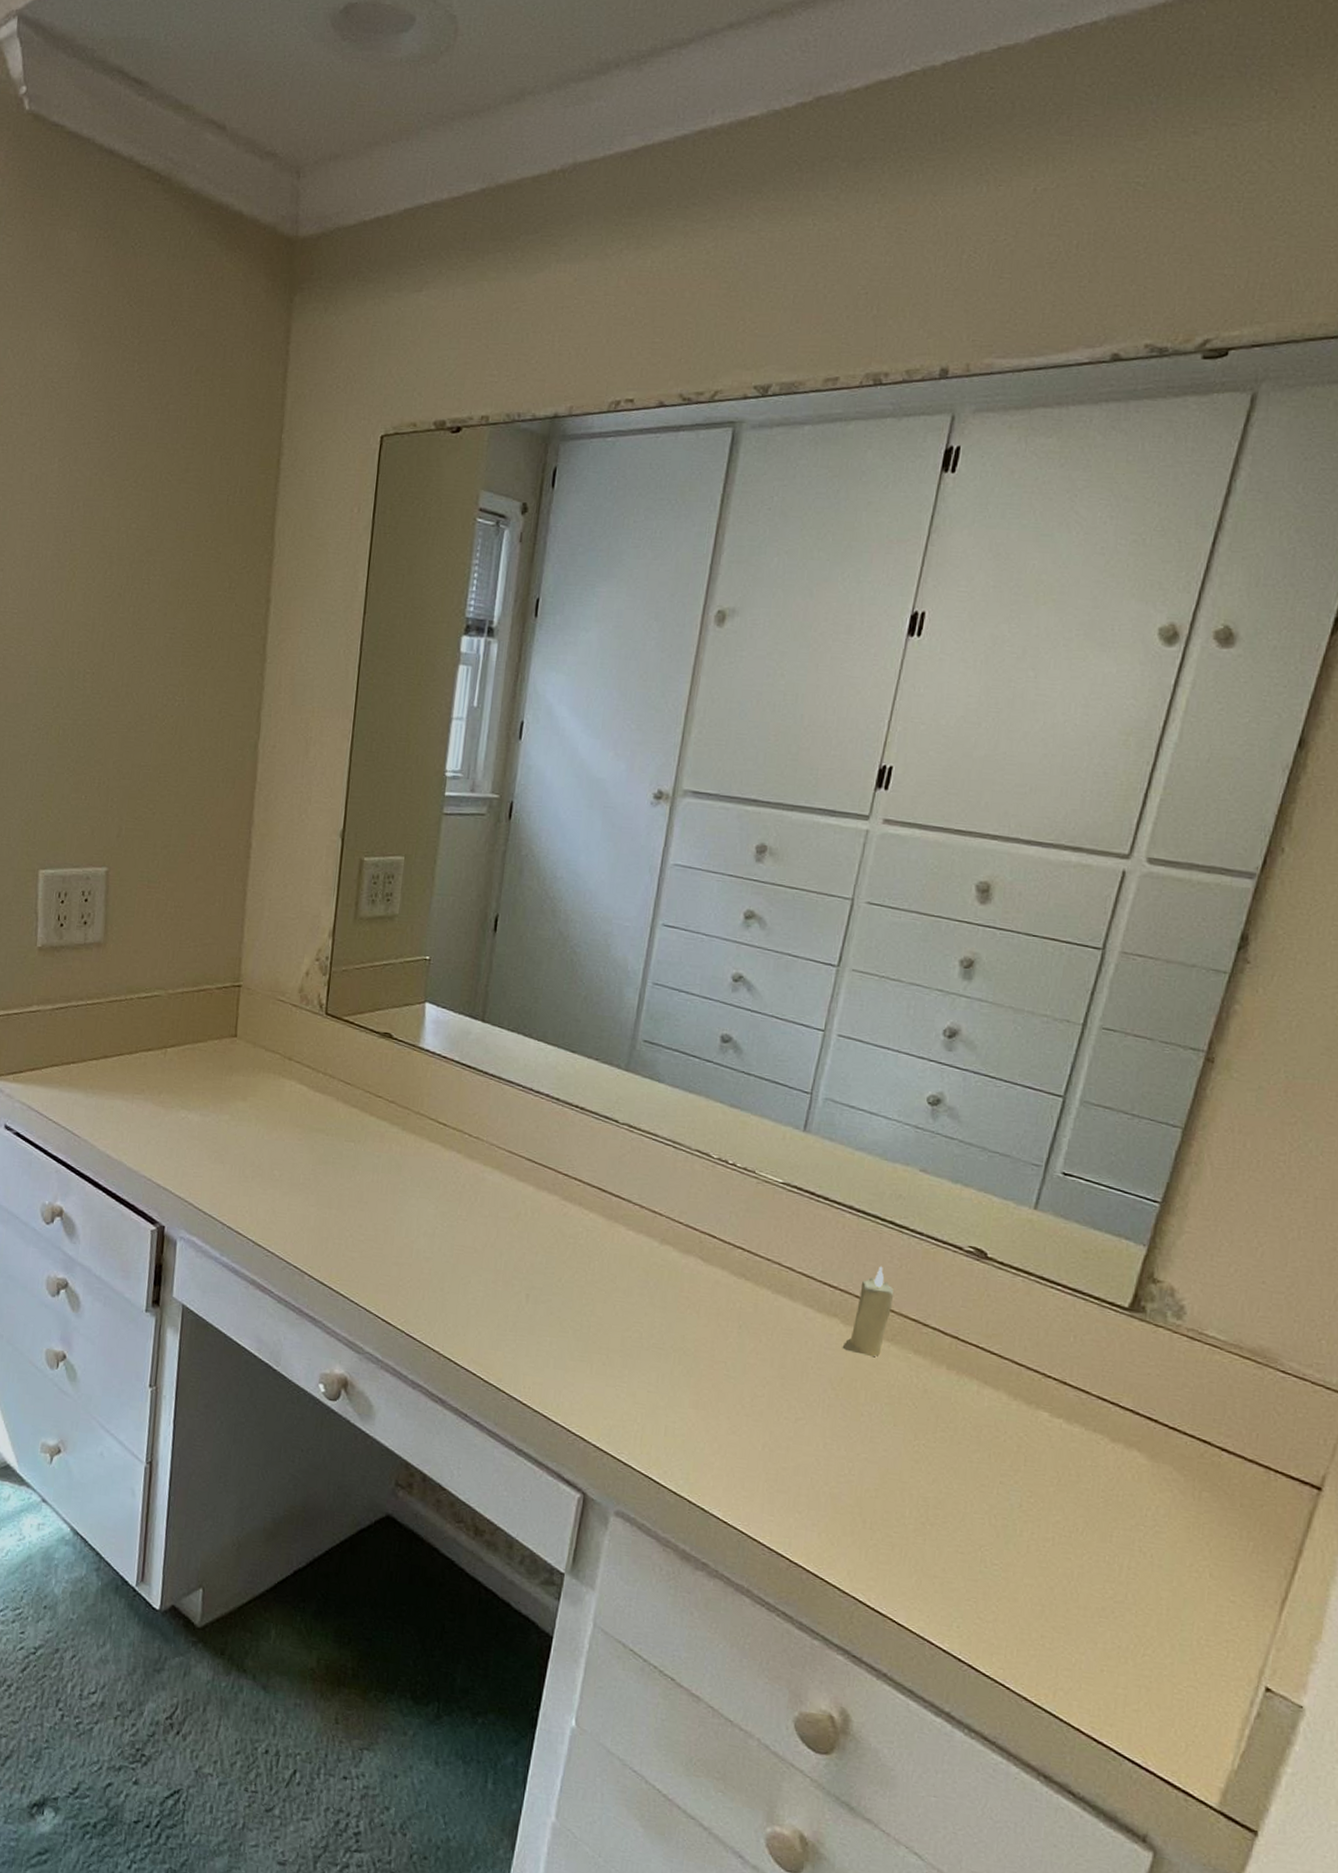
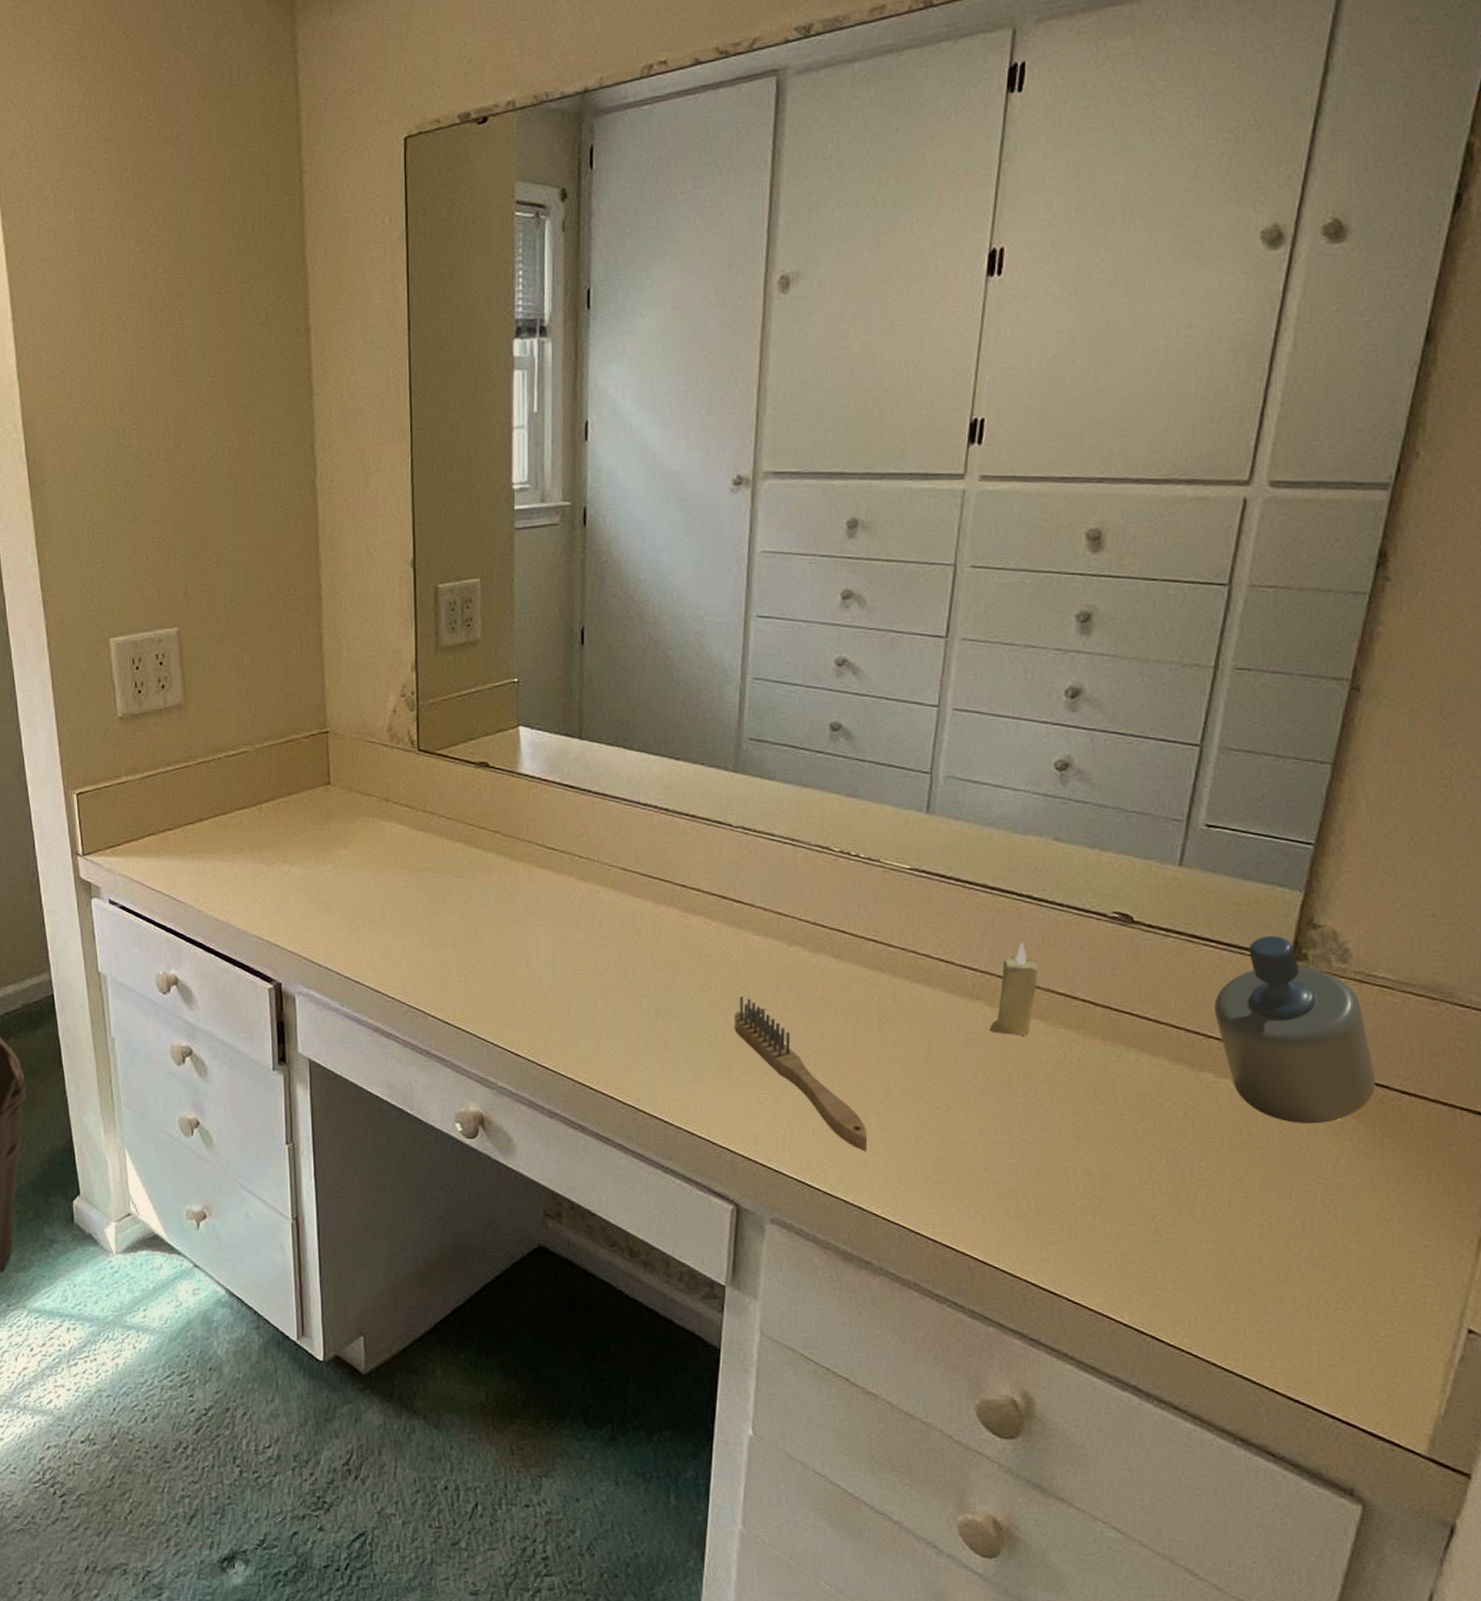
wire brush: none [599,1289,717,1454] -> present [734,996,868,1152]
soap dispenser: none [1055,1285,1199,1472] -> present [1215,935,1375,1124]

